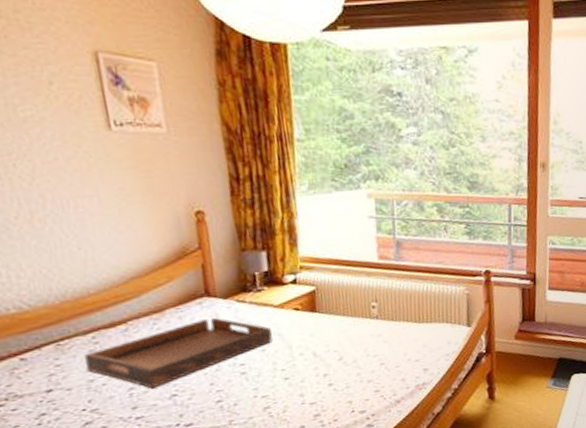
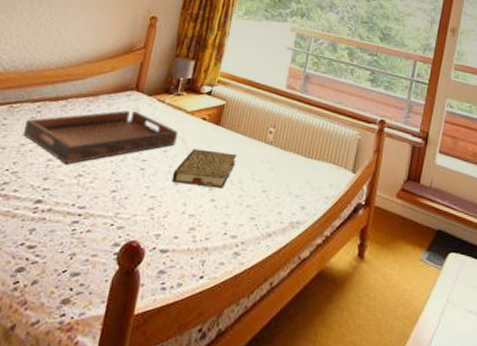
book: none [278,335,345,378] -> present [171,148,237,189]

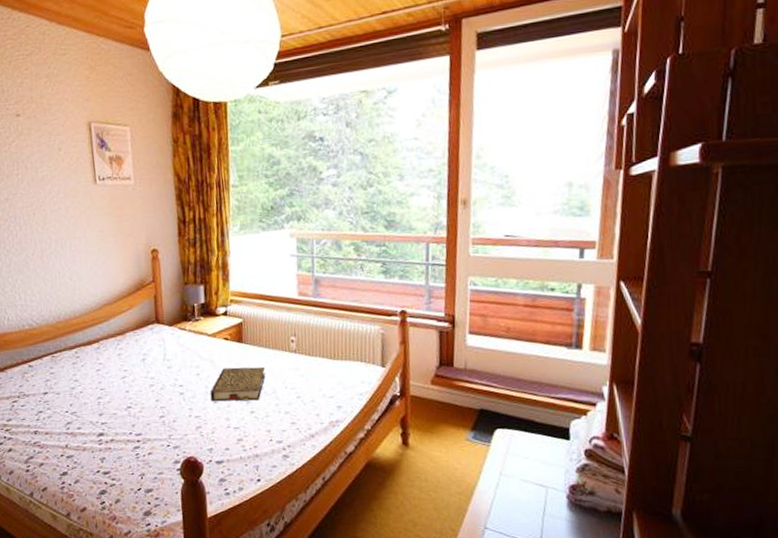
serving tray: present [23,110,178,164] -> none [69,342,206,400]

